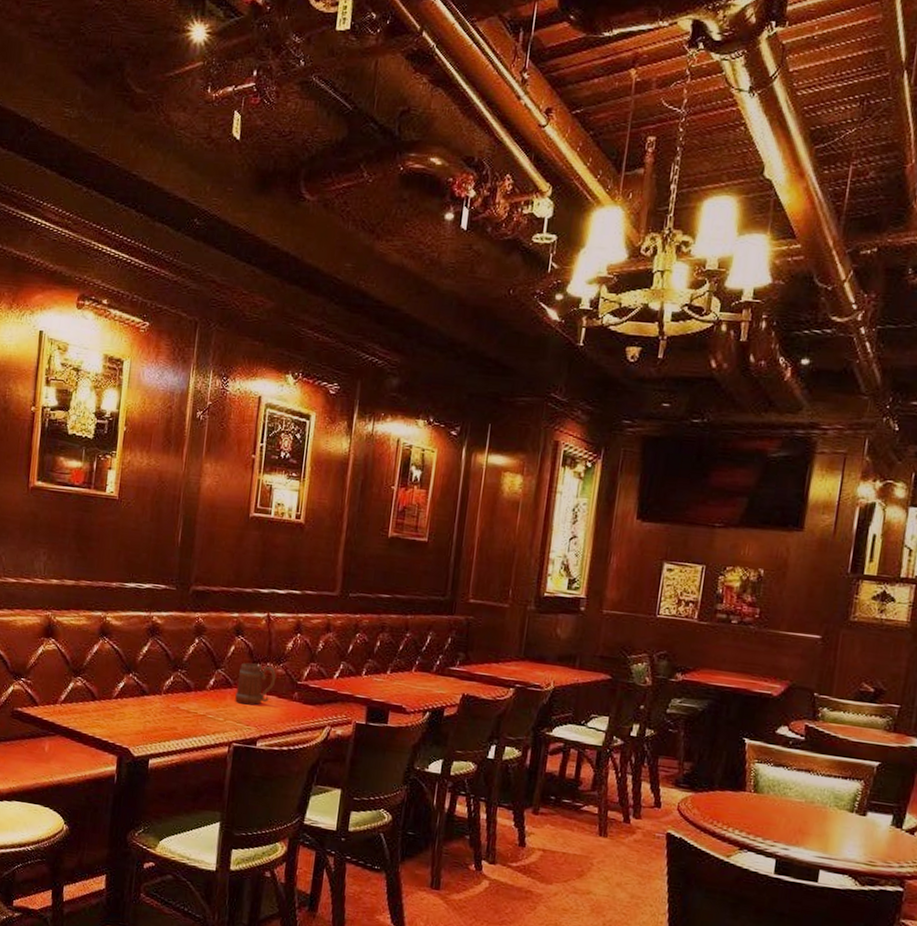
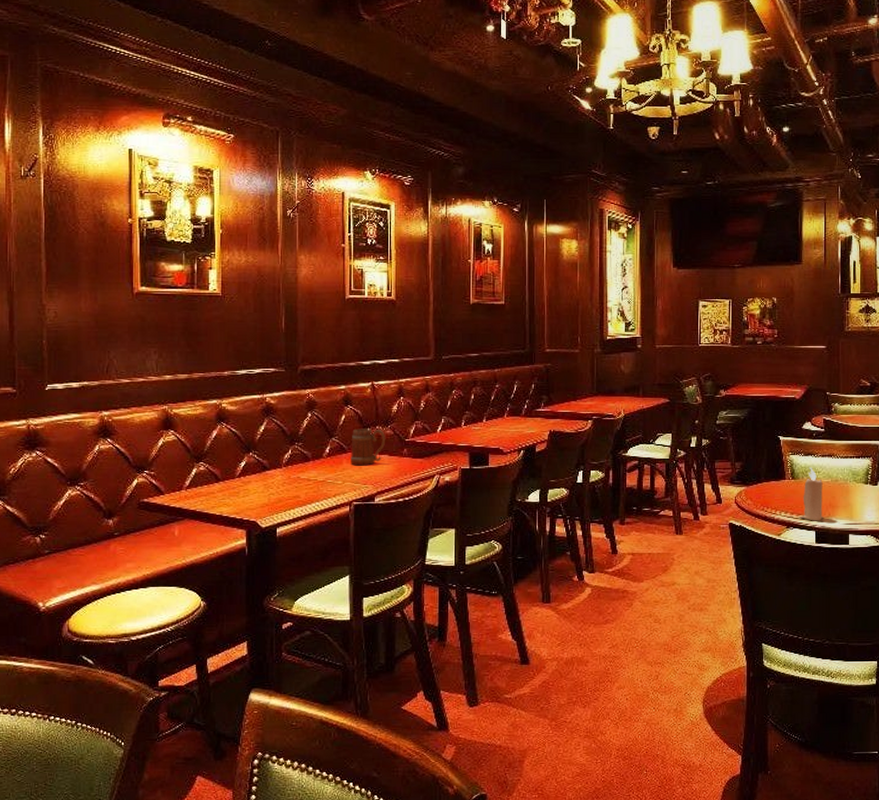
candle: none [757,781,794,848] -> present [799,467,824,521]

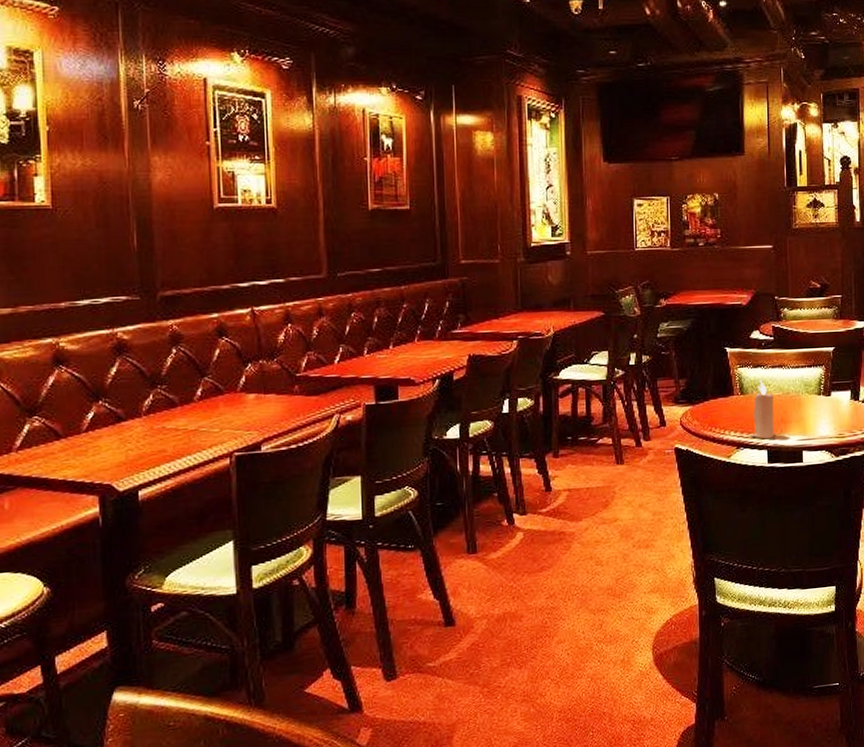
beer mug: present [351,428,386,466] -> none [228,363,272,409]

